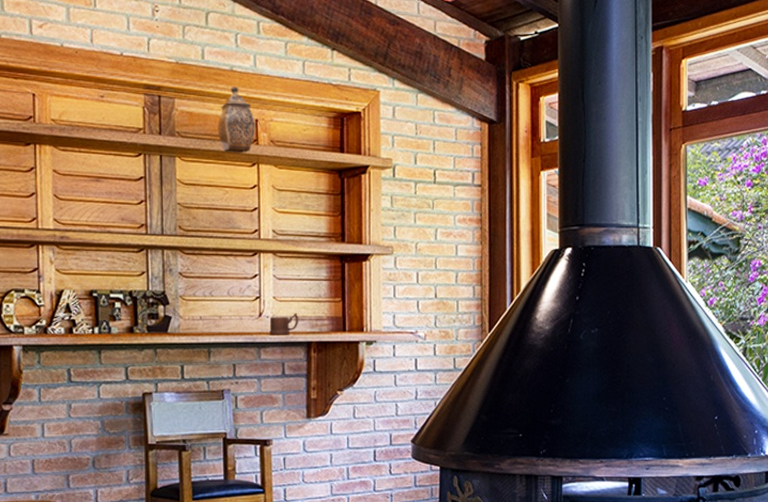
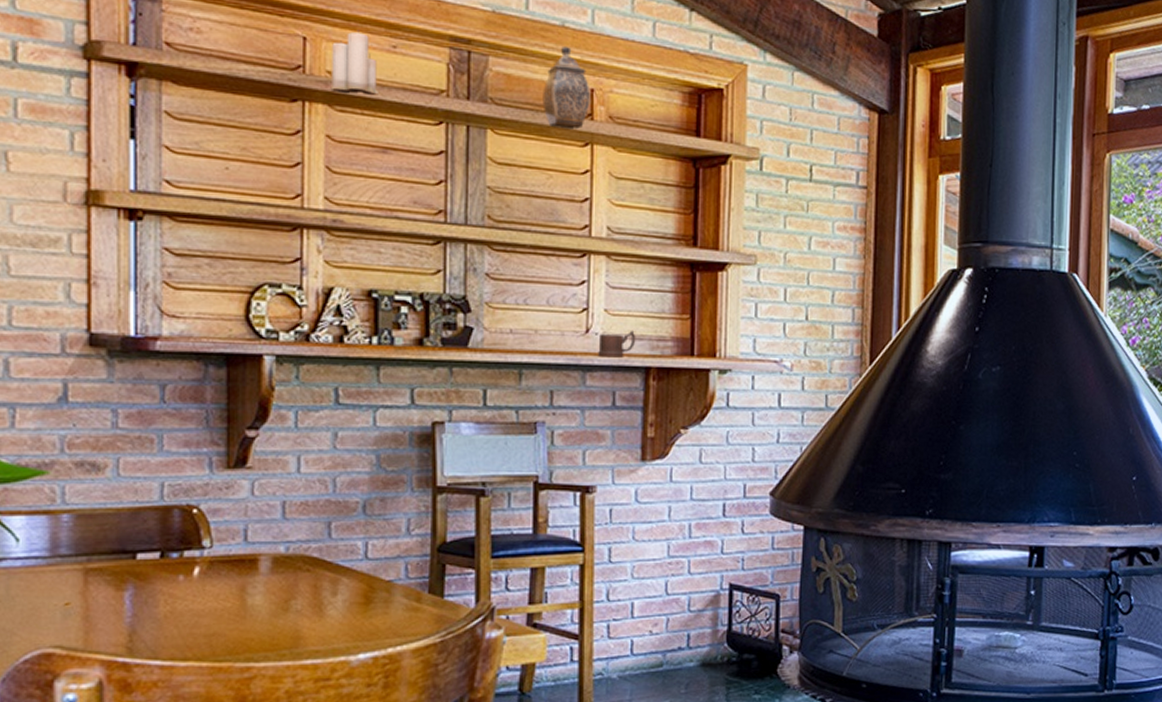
candle: none [55,85,92,137] -> present [330,30,380,96]

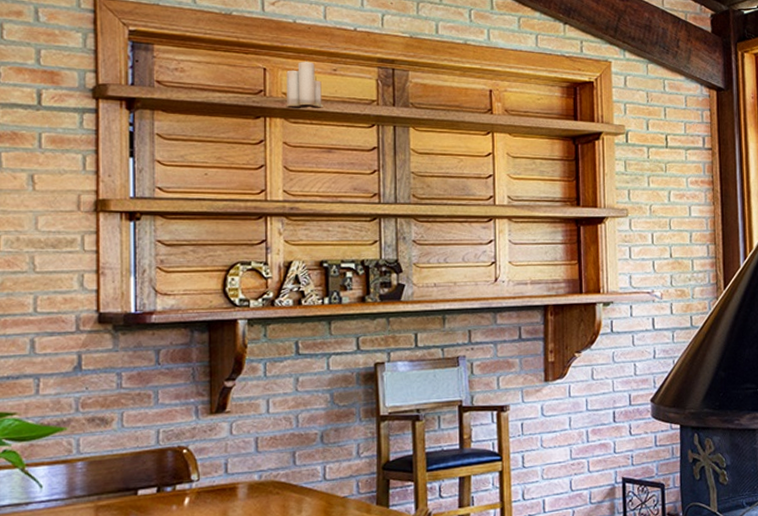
decorative jar: present [542,45,591,130] -> none [452,58,490,123]
mug: present [598,330,636,358] -> none [505,276,536,300]

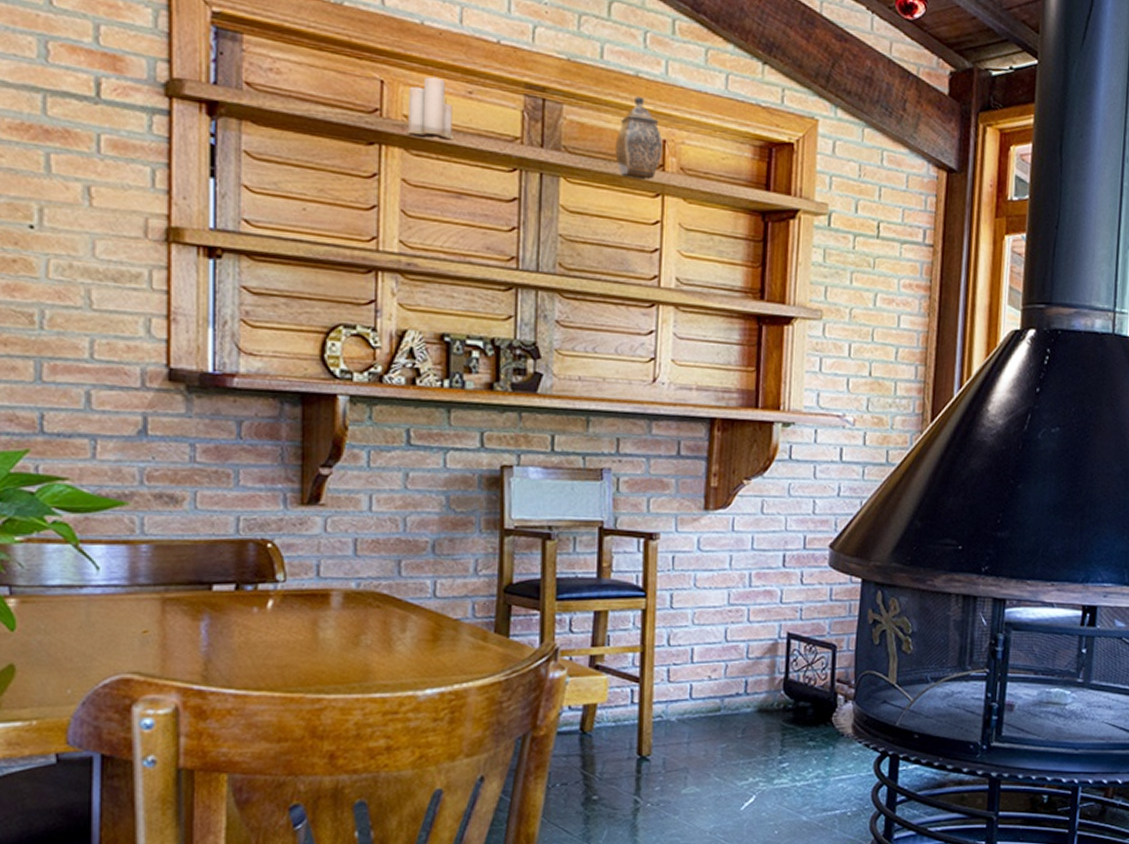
decorative jar: none [452,58,490,123] -> present [615,96,663,180]

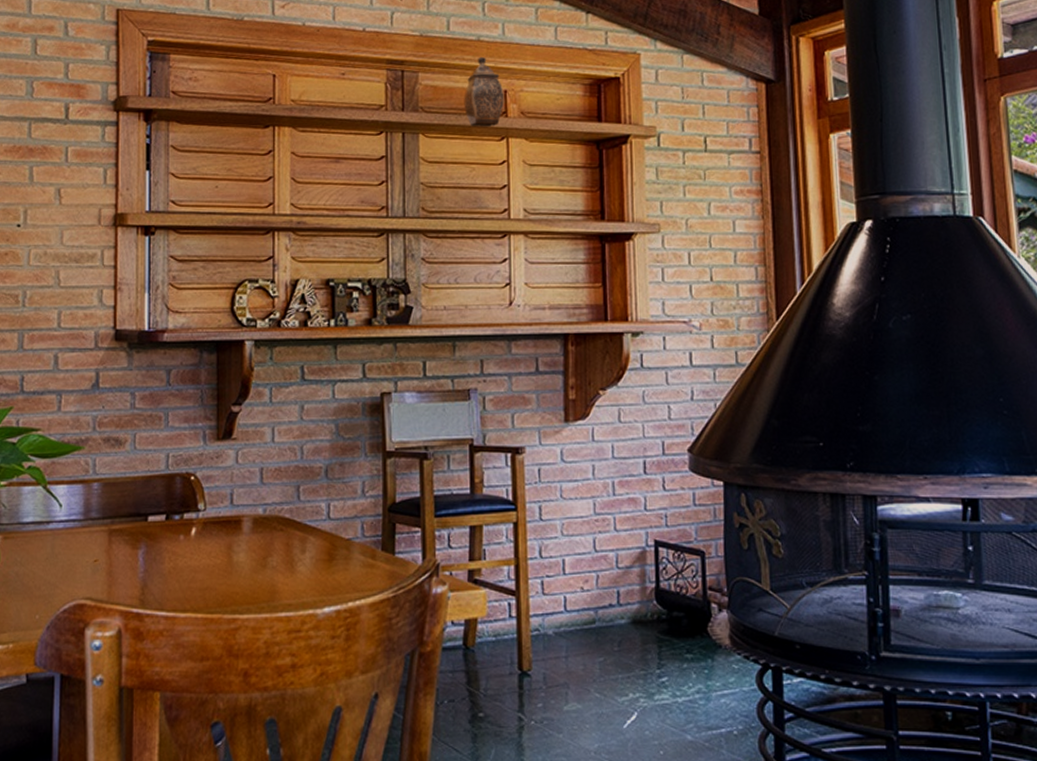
candle: present [406,75,455,141] -> none [294,64,333,117]

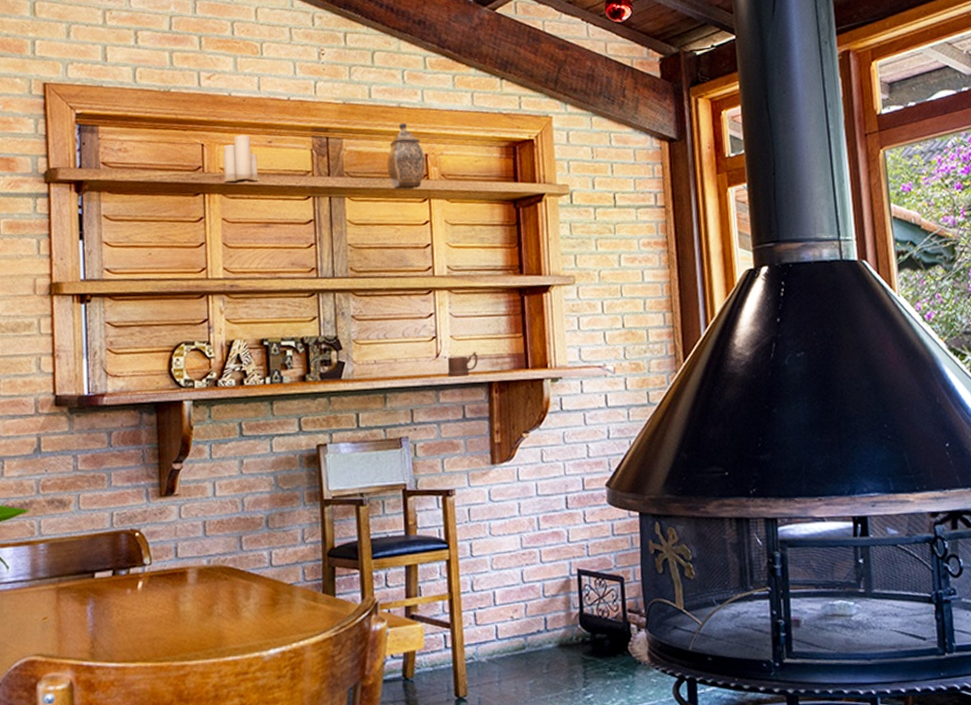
candle: none [294,64,333,117] -> present [223,133,261,184]
mug: none [521,300,554,327] -> present [447,351,479,377]

